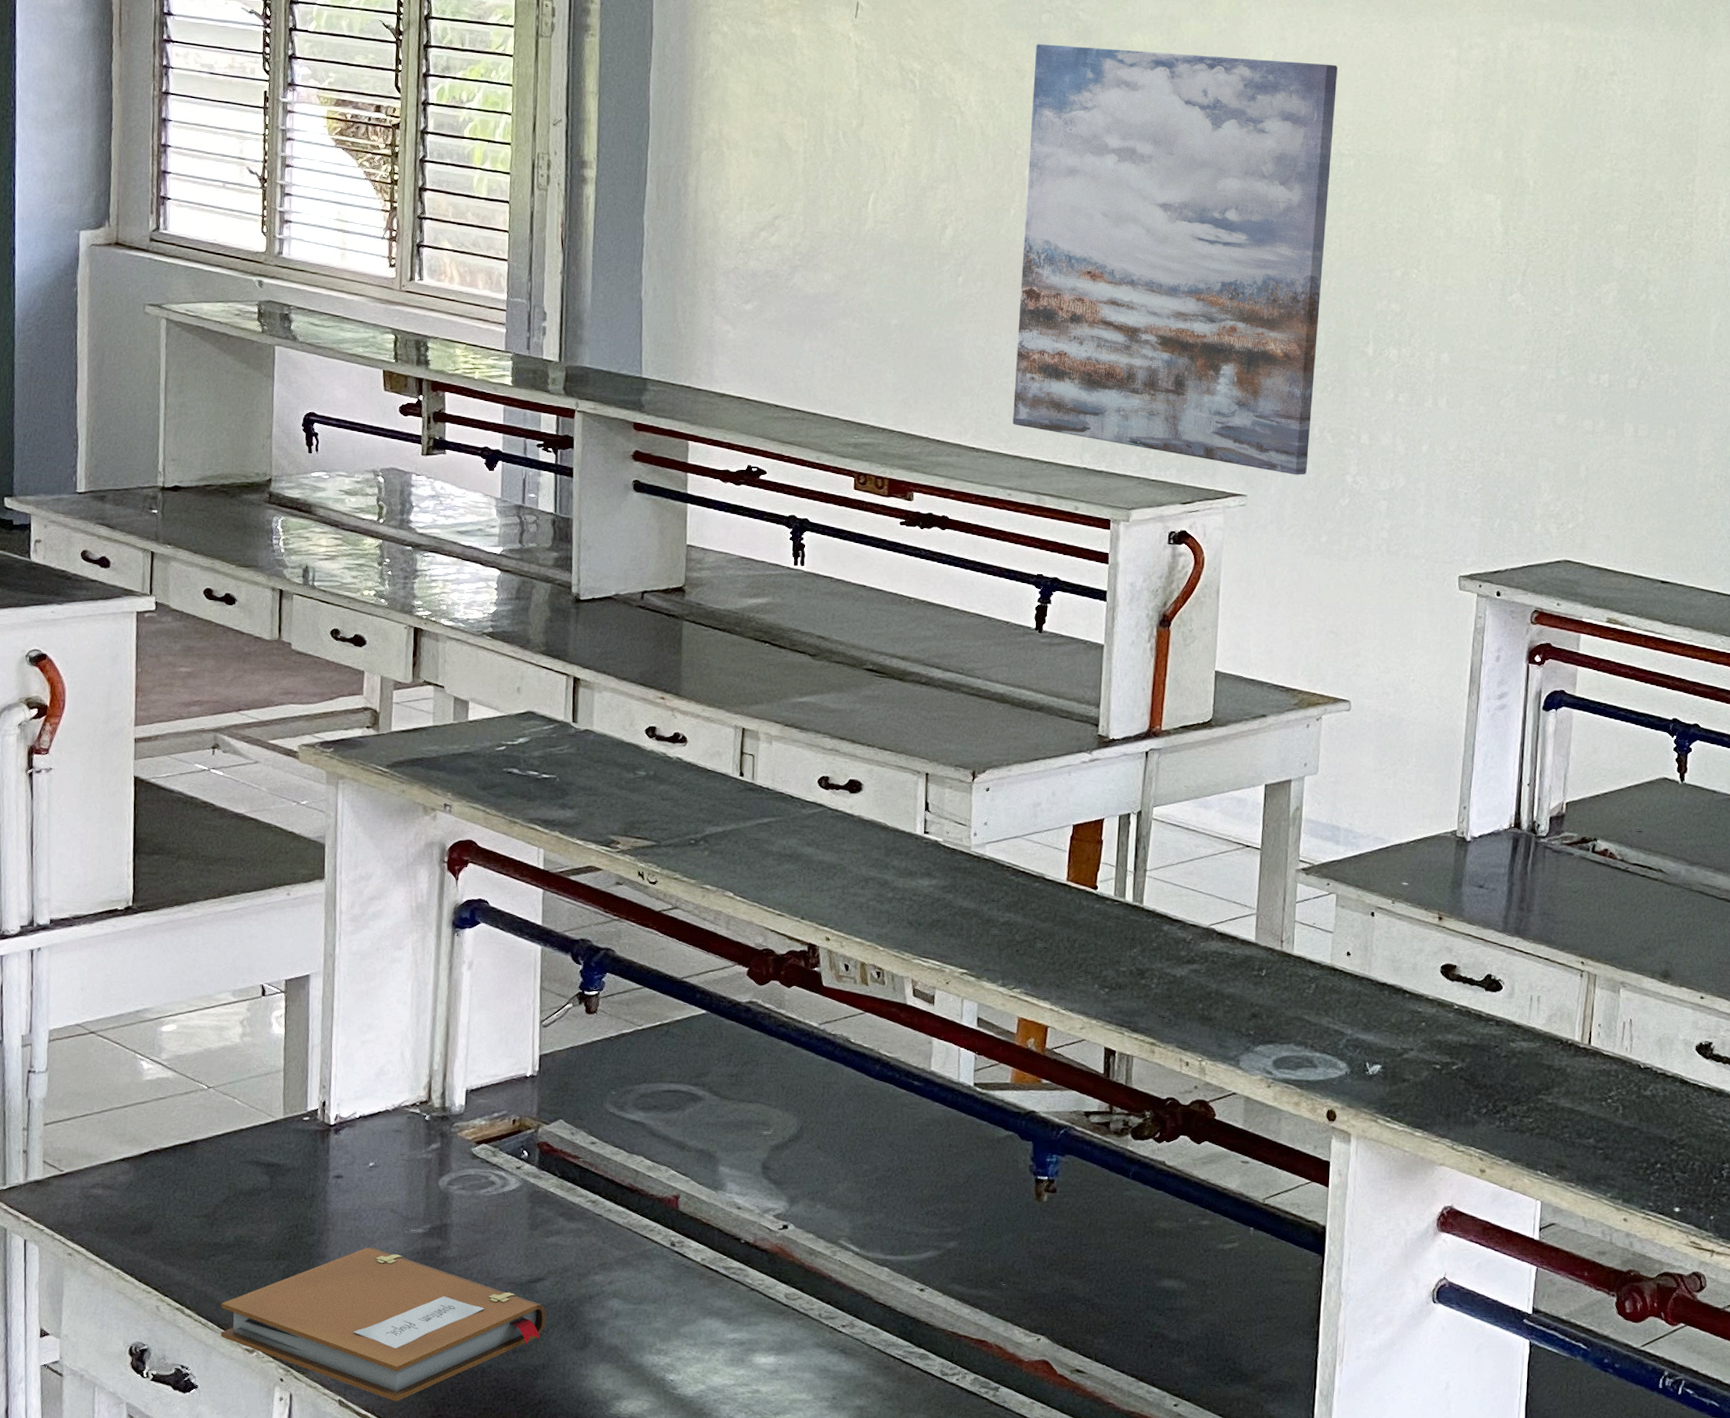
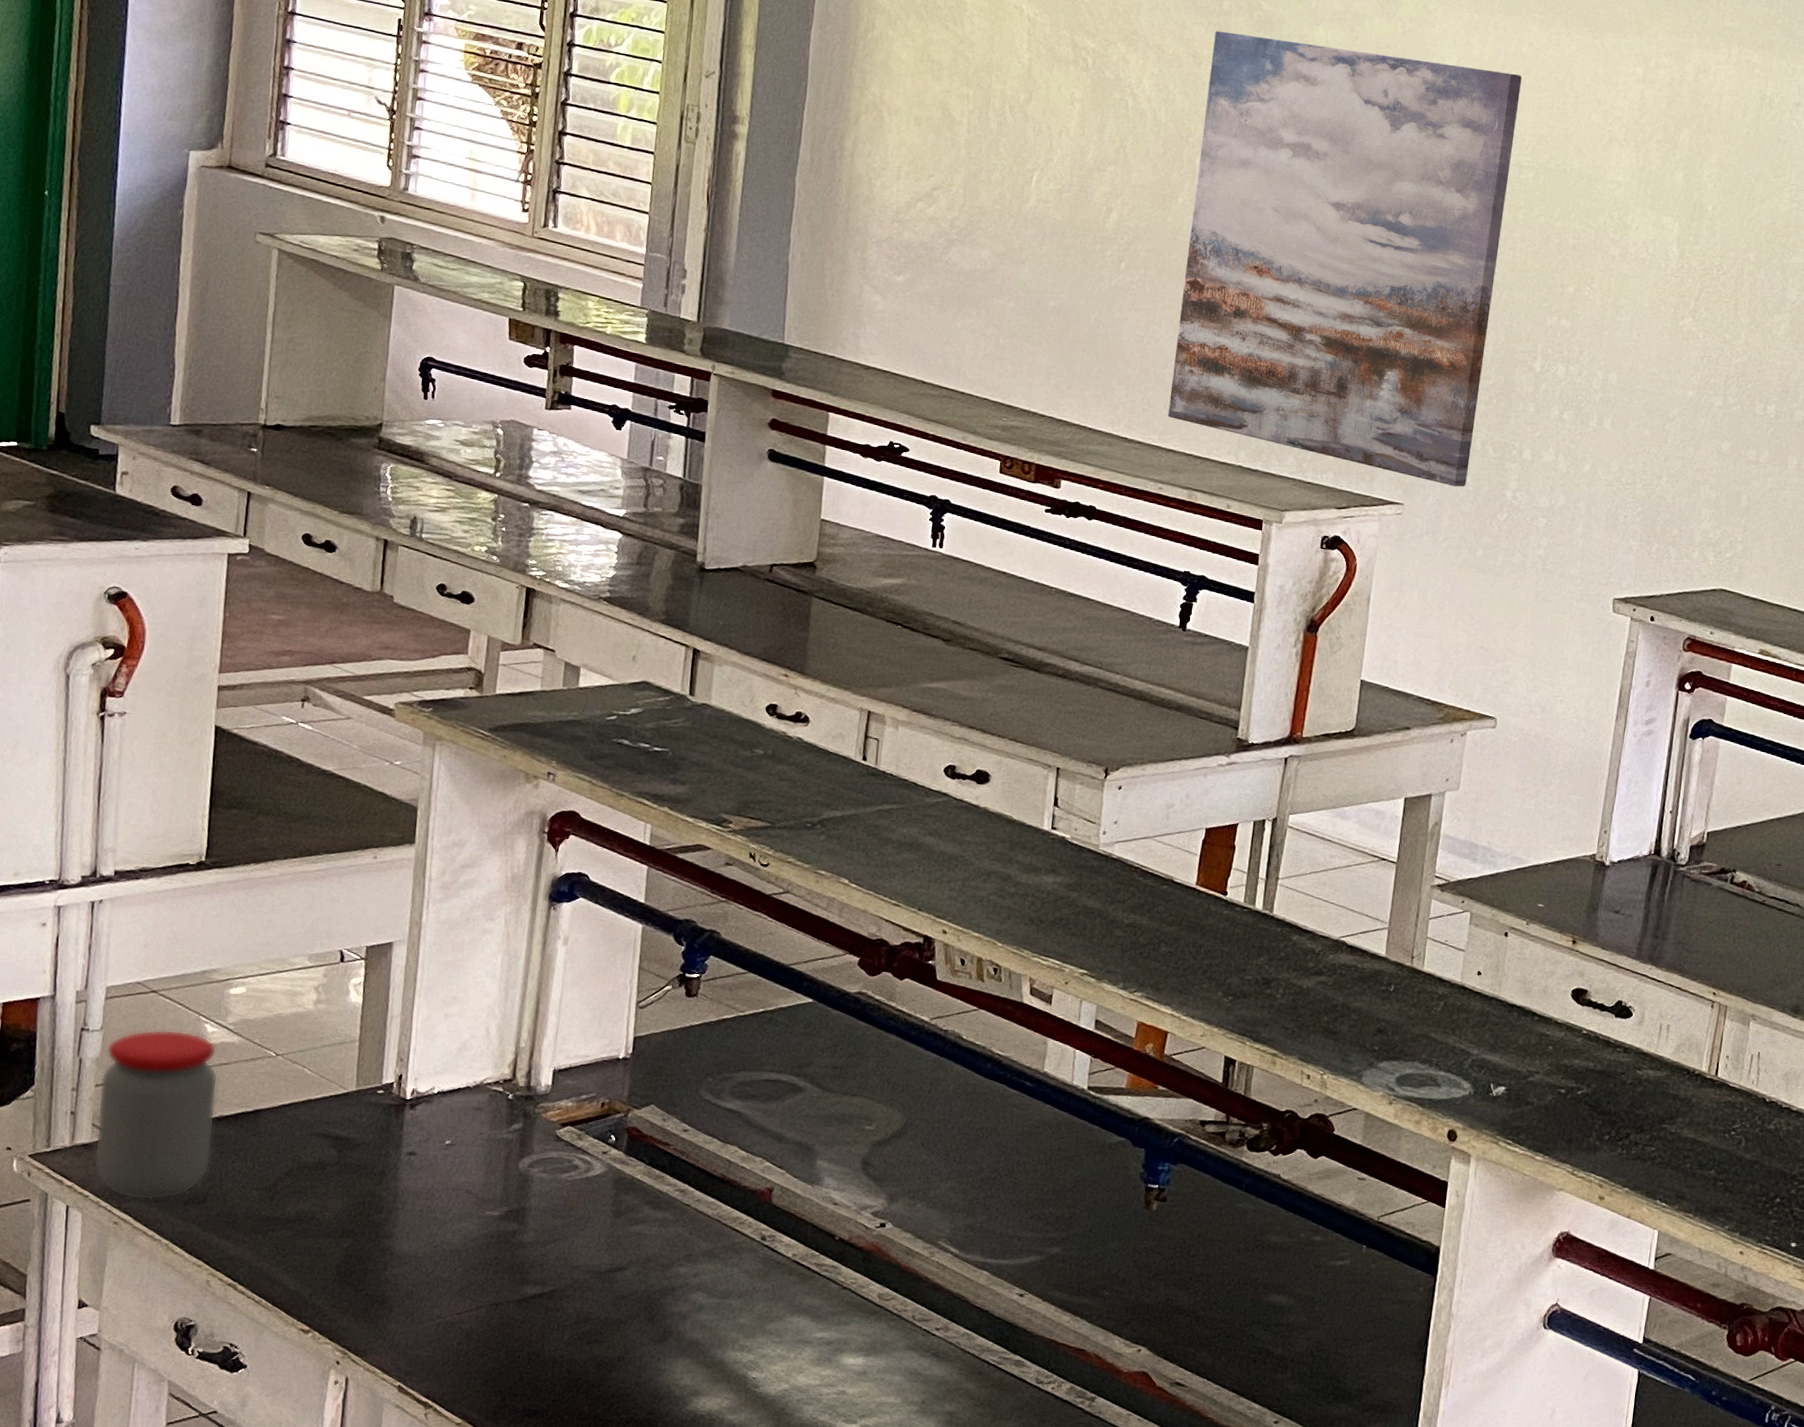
jar: none [46,1068,156,1232] -> present [94,1029,218,1201]
notebook: present [220,1247,546,1402] -> none [274,1228,625,1390]

